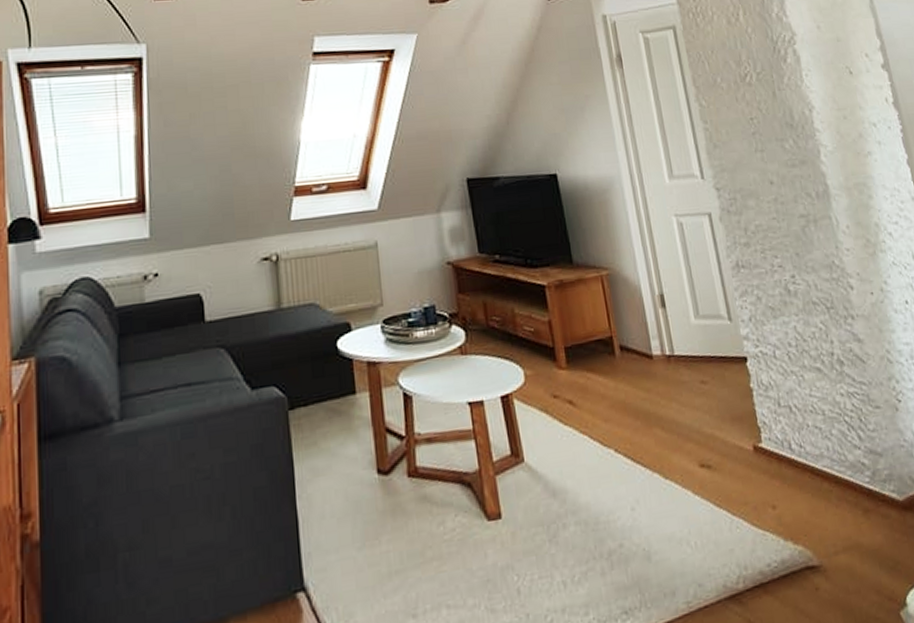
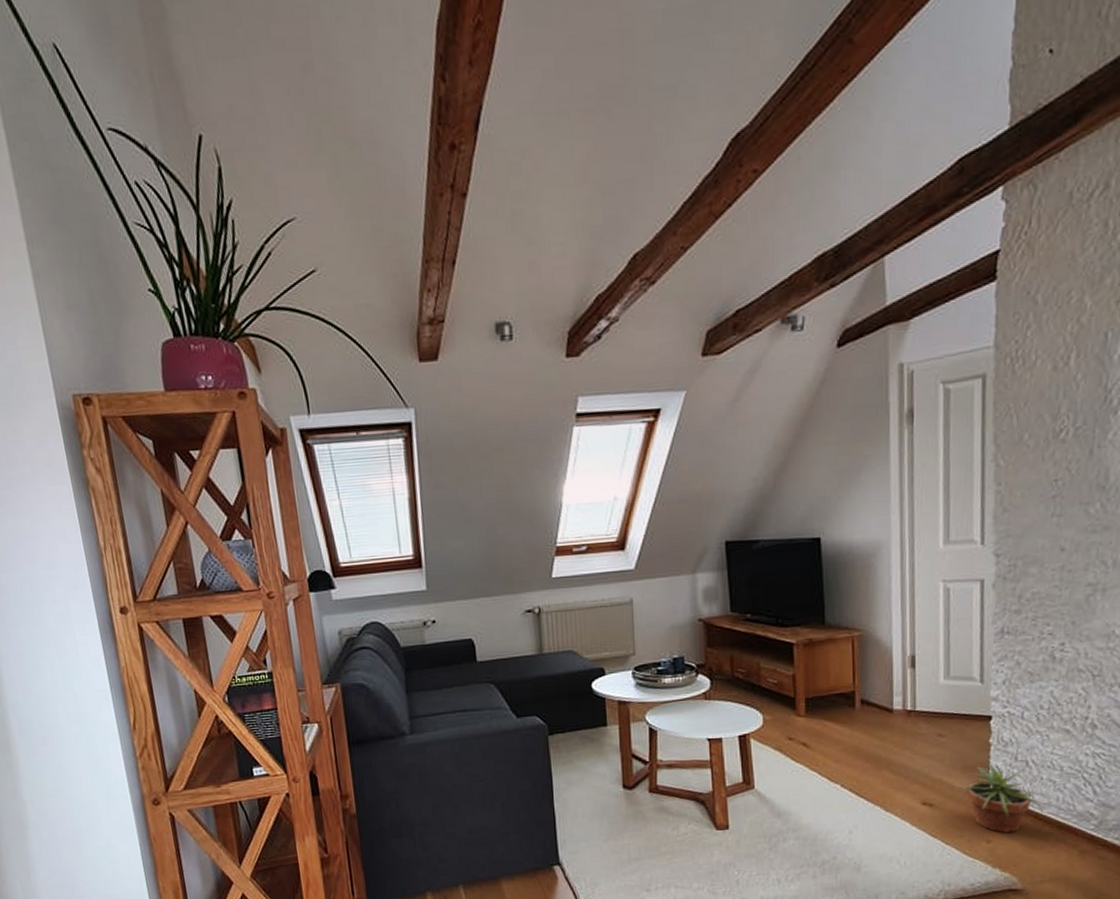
potted plant: none [725,411,821,495] -> present [952,763,1051,833]

